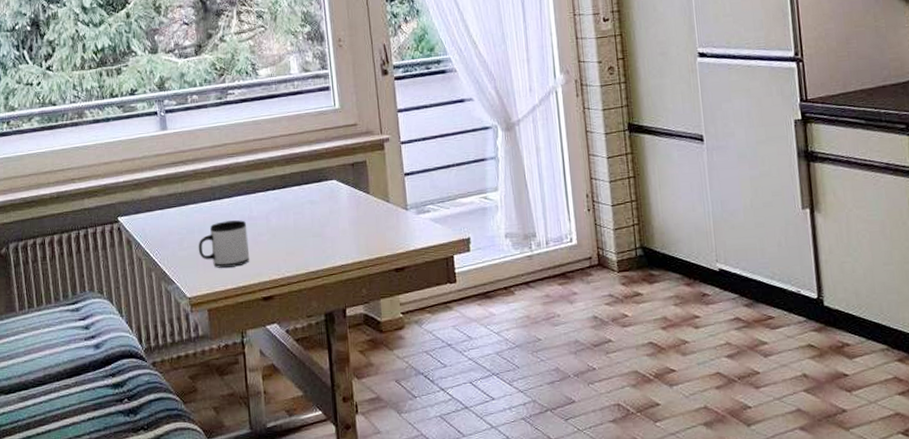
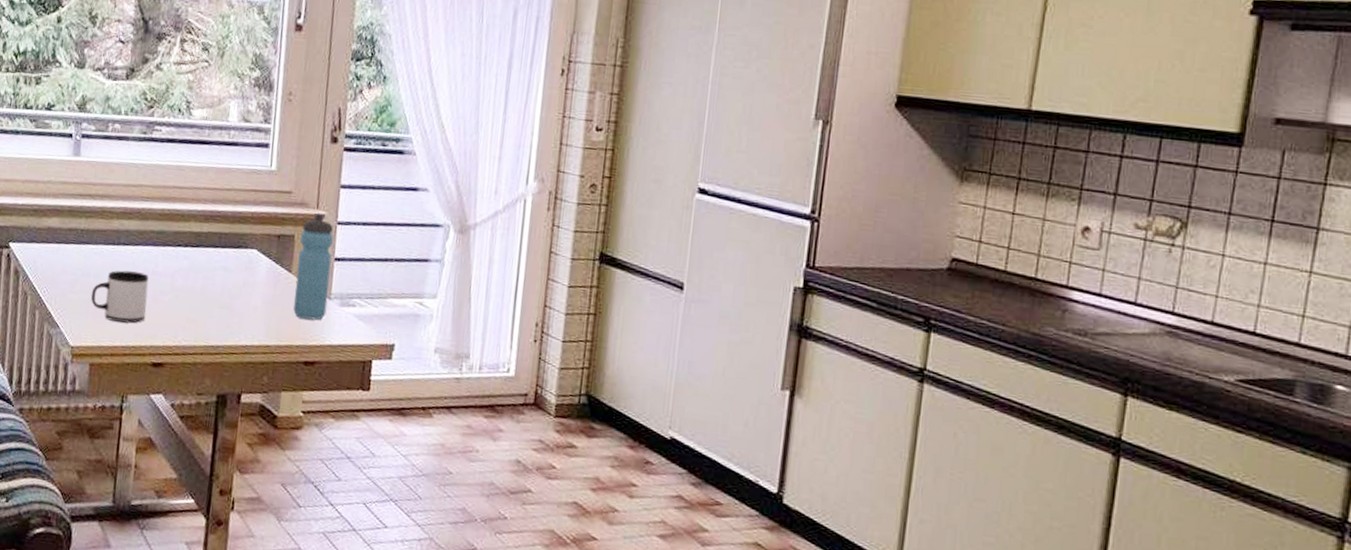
water bottle: none [371,138,406,232] -> present [293,213,334,320]

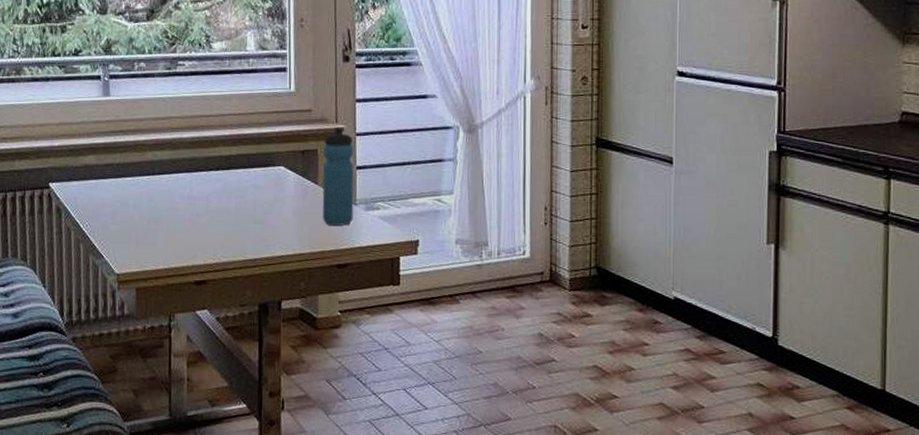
mug: present [90,270,149,323] -> none [131,198,185,247]

